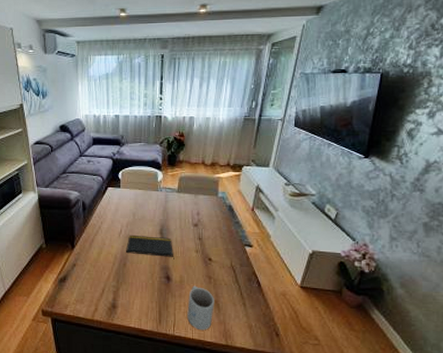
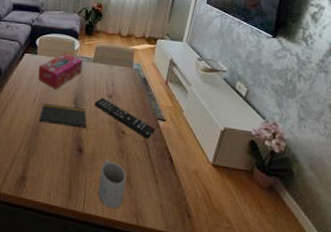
tissue box: none [123,184,166,221] -> present [38,52,82,89]
remote control: none [180,226,242,266] -> present [94,97,155,140]

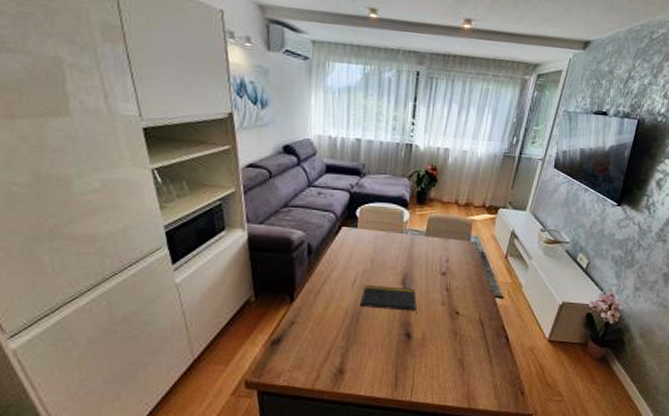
tissue box: present [38,52,82,89] -> none [359,225,413,268]
remote control: present [94,97,155,140] -> none [425,275,492,319]
mug: present [98,159,126,209] -> none [427,343,459,394]

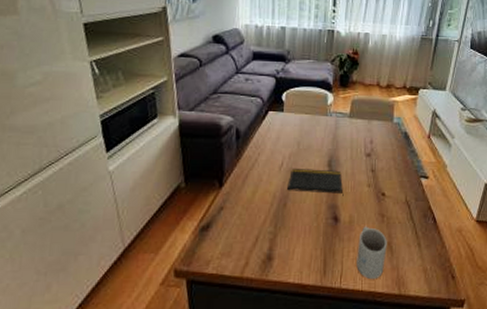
mug: none [427,343,459,394] -> present [356,226,387,280]

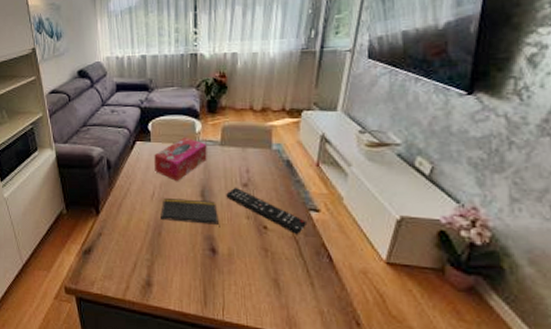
tissue box: none [285,108,337,151] -> present [154,137,207,181]
remote control: none [351,157,417,201] -> present [226,187,306,235]
mug: present [356,226,387,280] -> none [239,260,273,317]

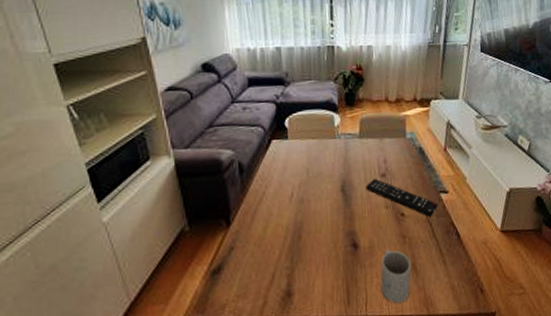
tissue box: present [154,137,207,181] -> none [292,131,347,179]
notepad: present [160,197,220,226] -> none [300,195,361,223]
mug: none [239,260,273,317] -> present [380,249,412,304]

